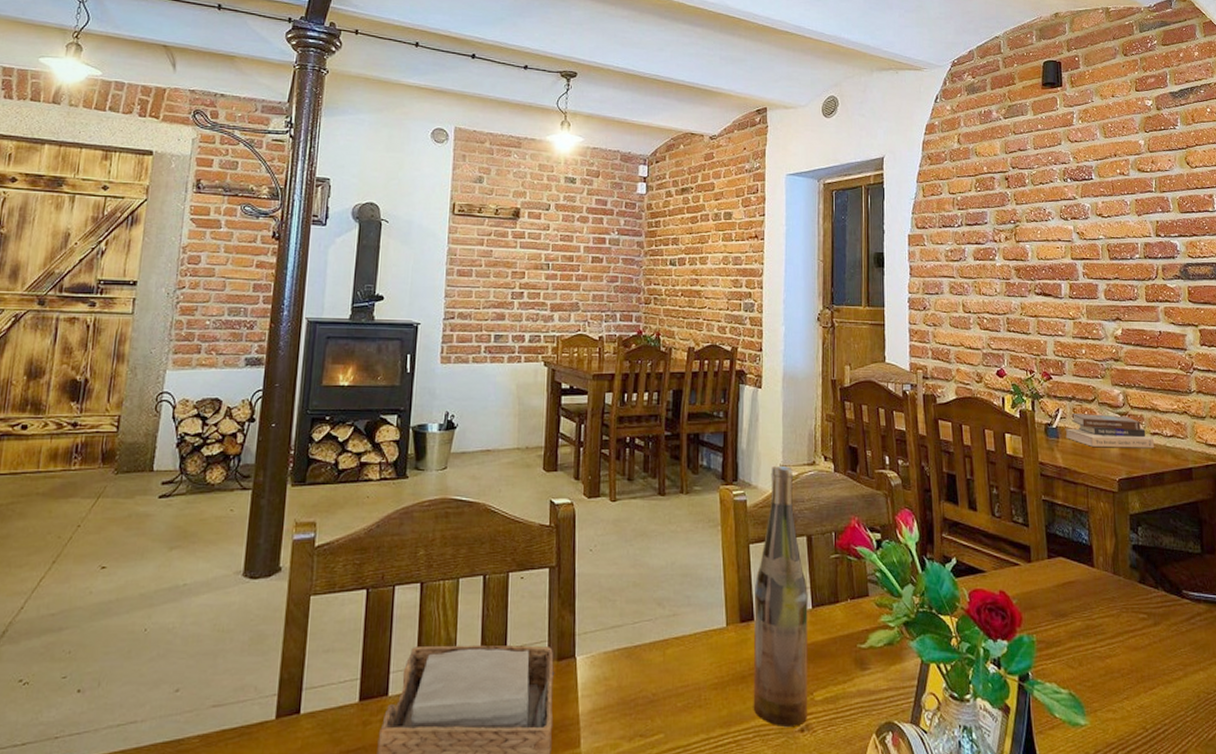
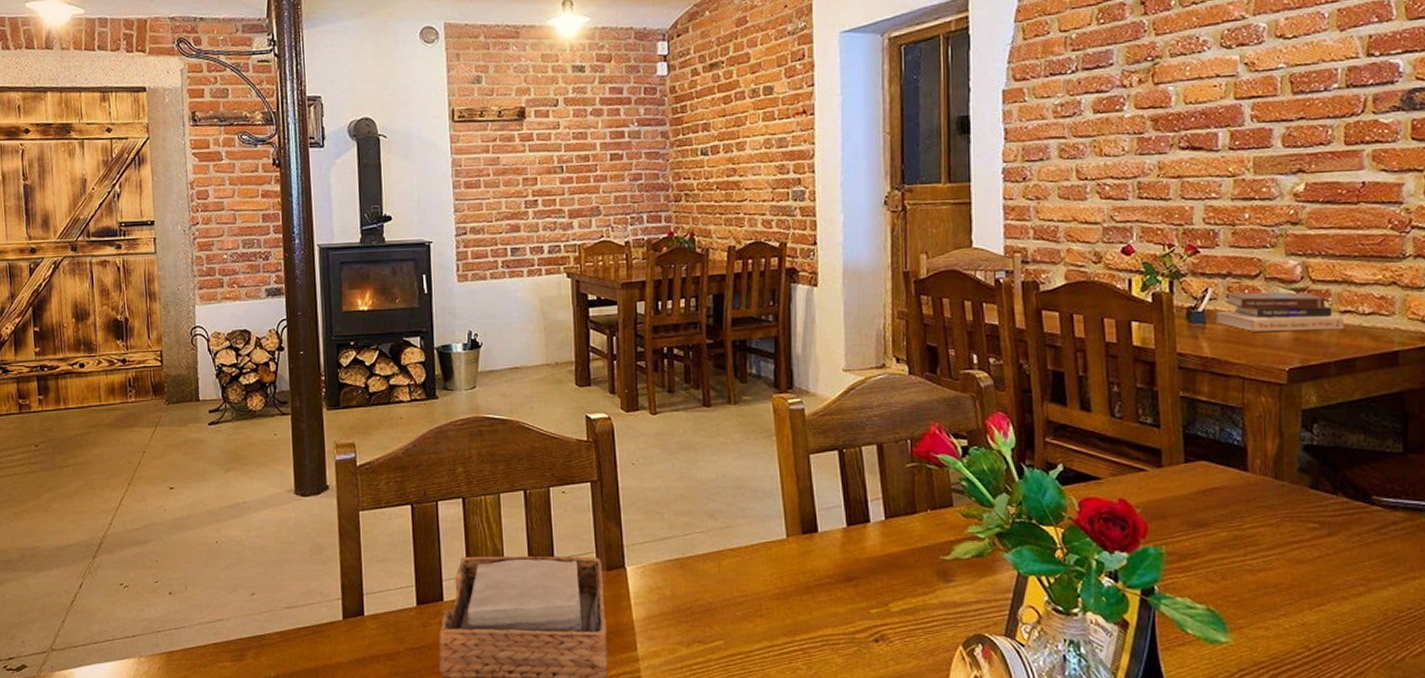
wine bottle: present [753,466,808,727] -> none [817,371,883,636]

